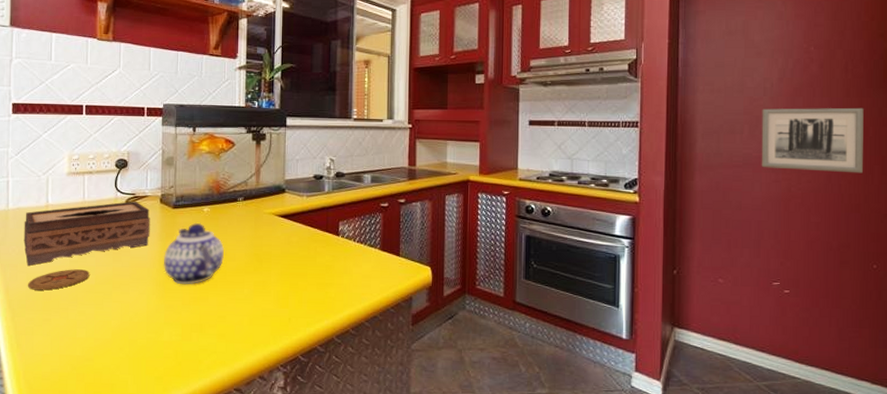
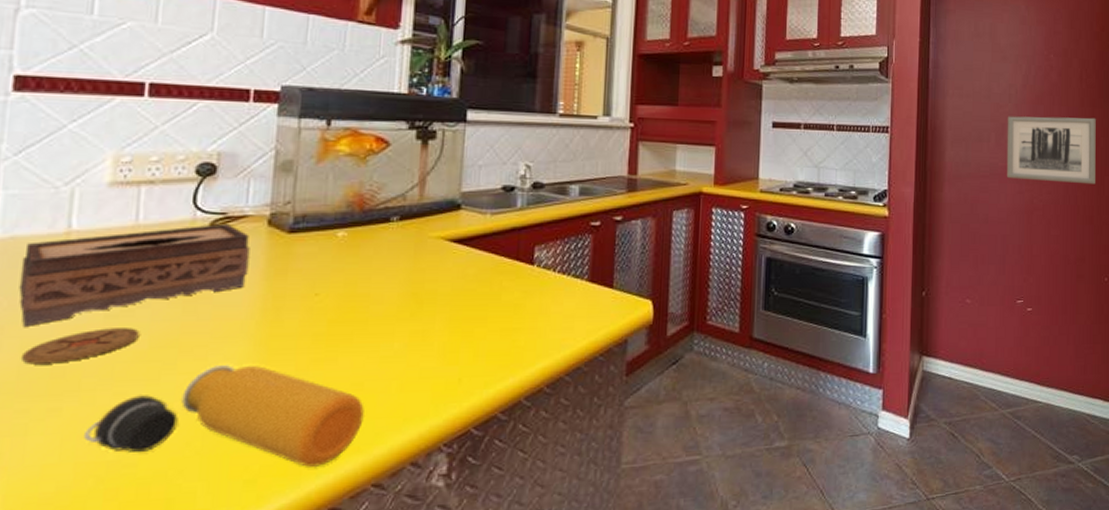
water bottle: none [64,298,227,373] -> present [84,365,364,468]
teapot: present [163,222,224,285] -> none [267,252,366,342]

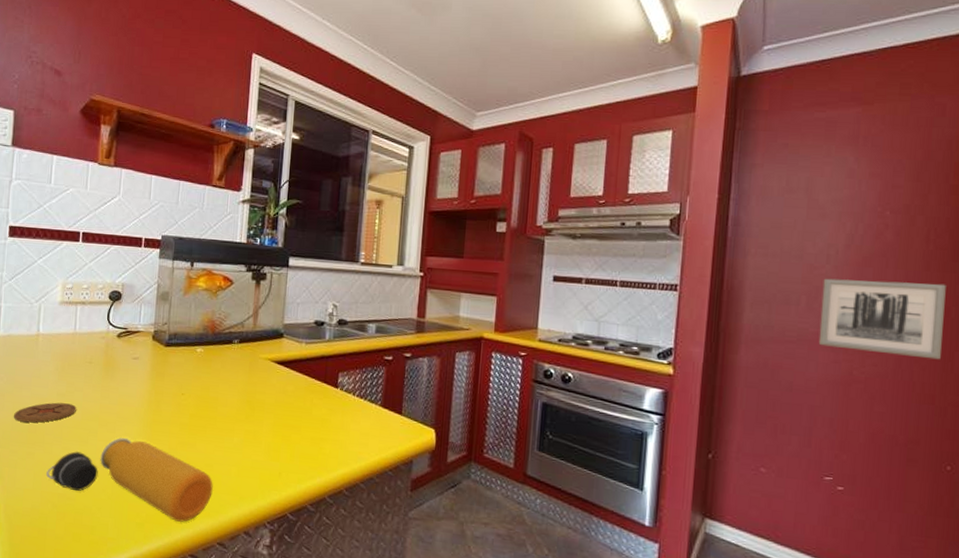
tissue box: present [19,224,250,326] -> none [12,336,141,396]

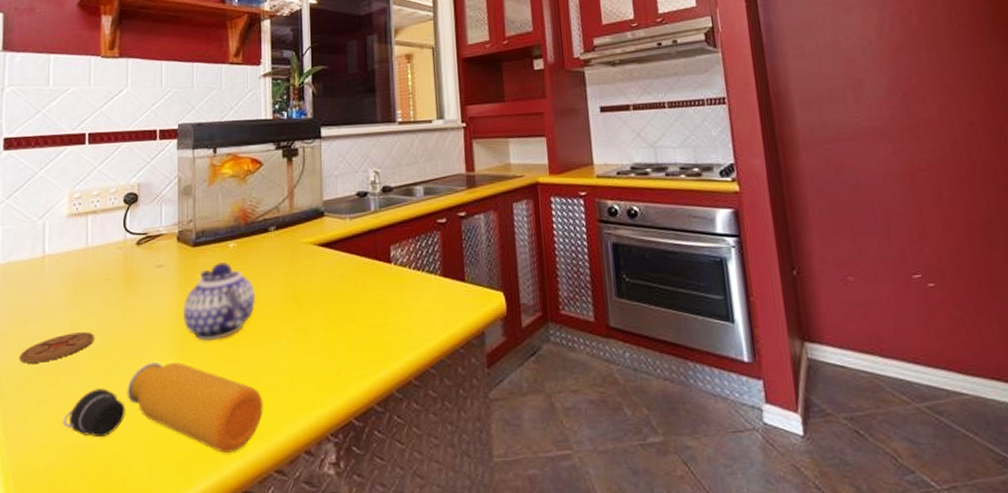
teapot: none [151,363,215,428] -> present [182,261,255,341]
wall art: present [818,278,946,360] -> none [864,59,993,139]

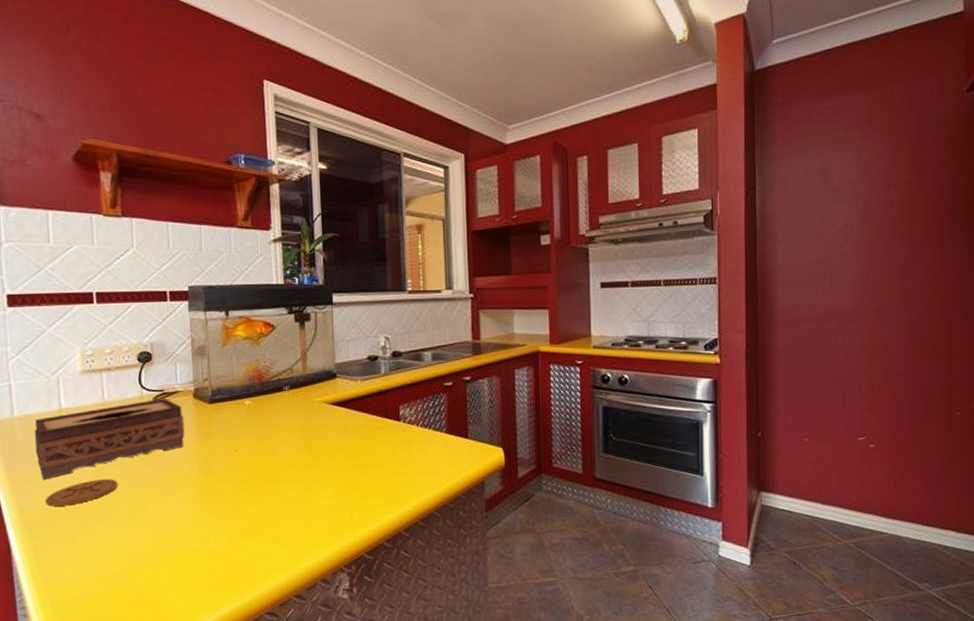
tissue box: none [15,242,166,333] -> present [34,399,185,479]
water bottle: present [63,362,263,454] -> none [93,506,282,583]
teapot: present [182,261,255,341] -> none [202,417,272,488]

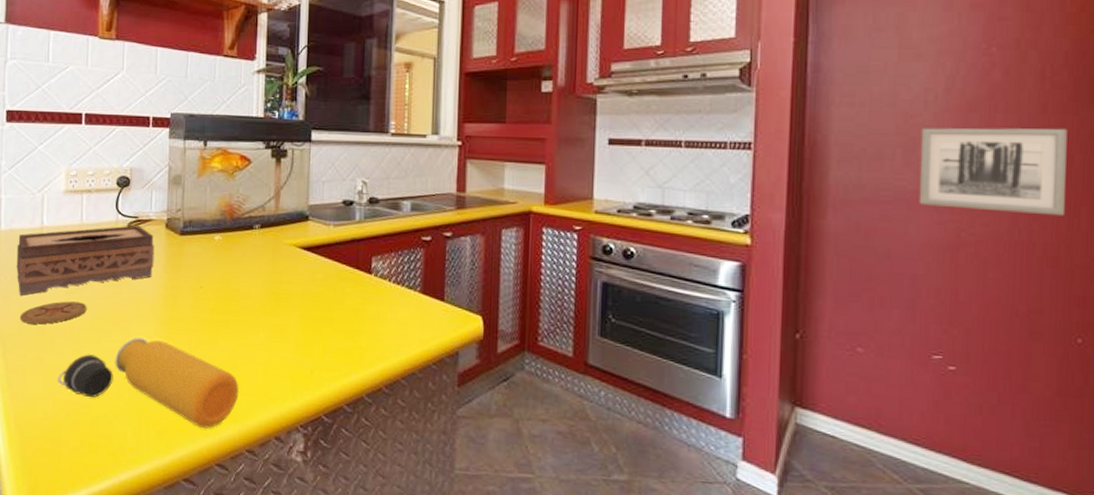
water bottle: none [93,506,282,583] -> present [58,337,239,429]
wall art: none [843,250,945,320] -> present [918,127,1067,216]

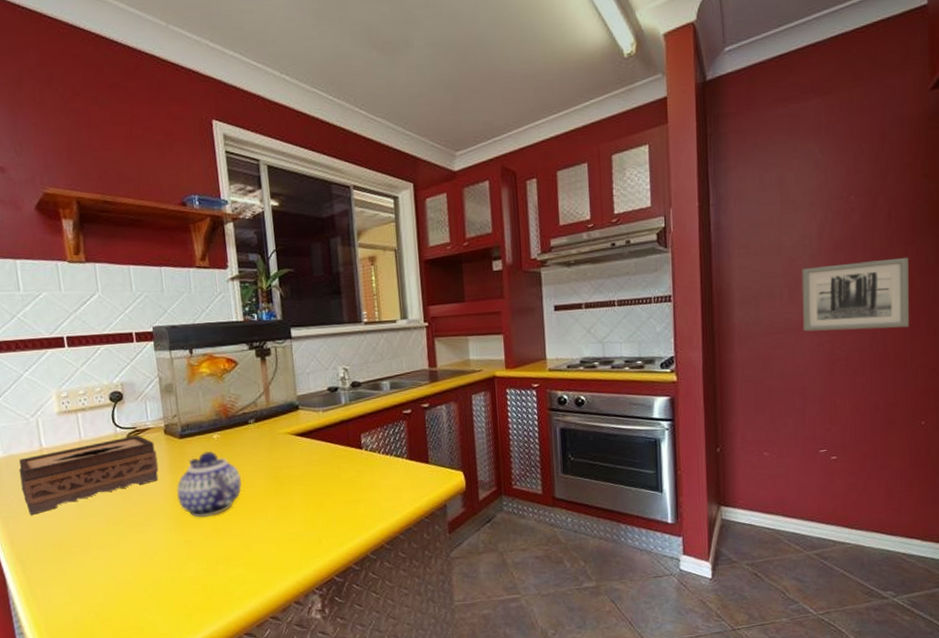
coaster: present [20,301,87,325] -> none [34,513,100,540]
water bottle: present [58,337,239,429] -> none [81,536,256,606]
teapot: none [168,252,237,325] -> present [176,451,242,518]

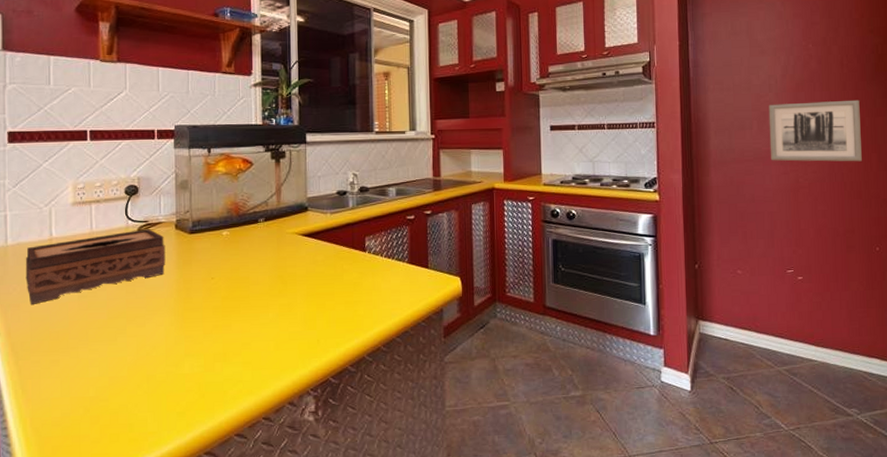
teapot: present [176,451,242,518] -> none [181,247,246,313]

